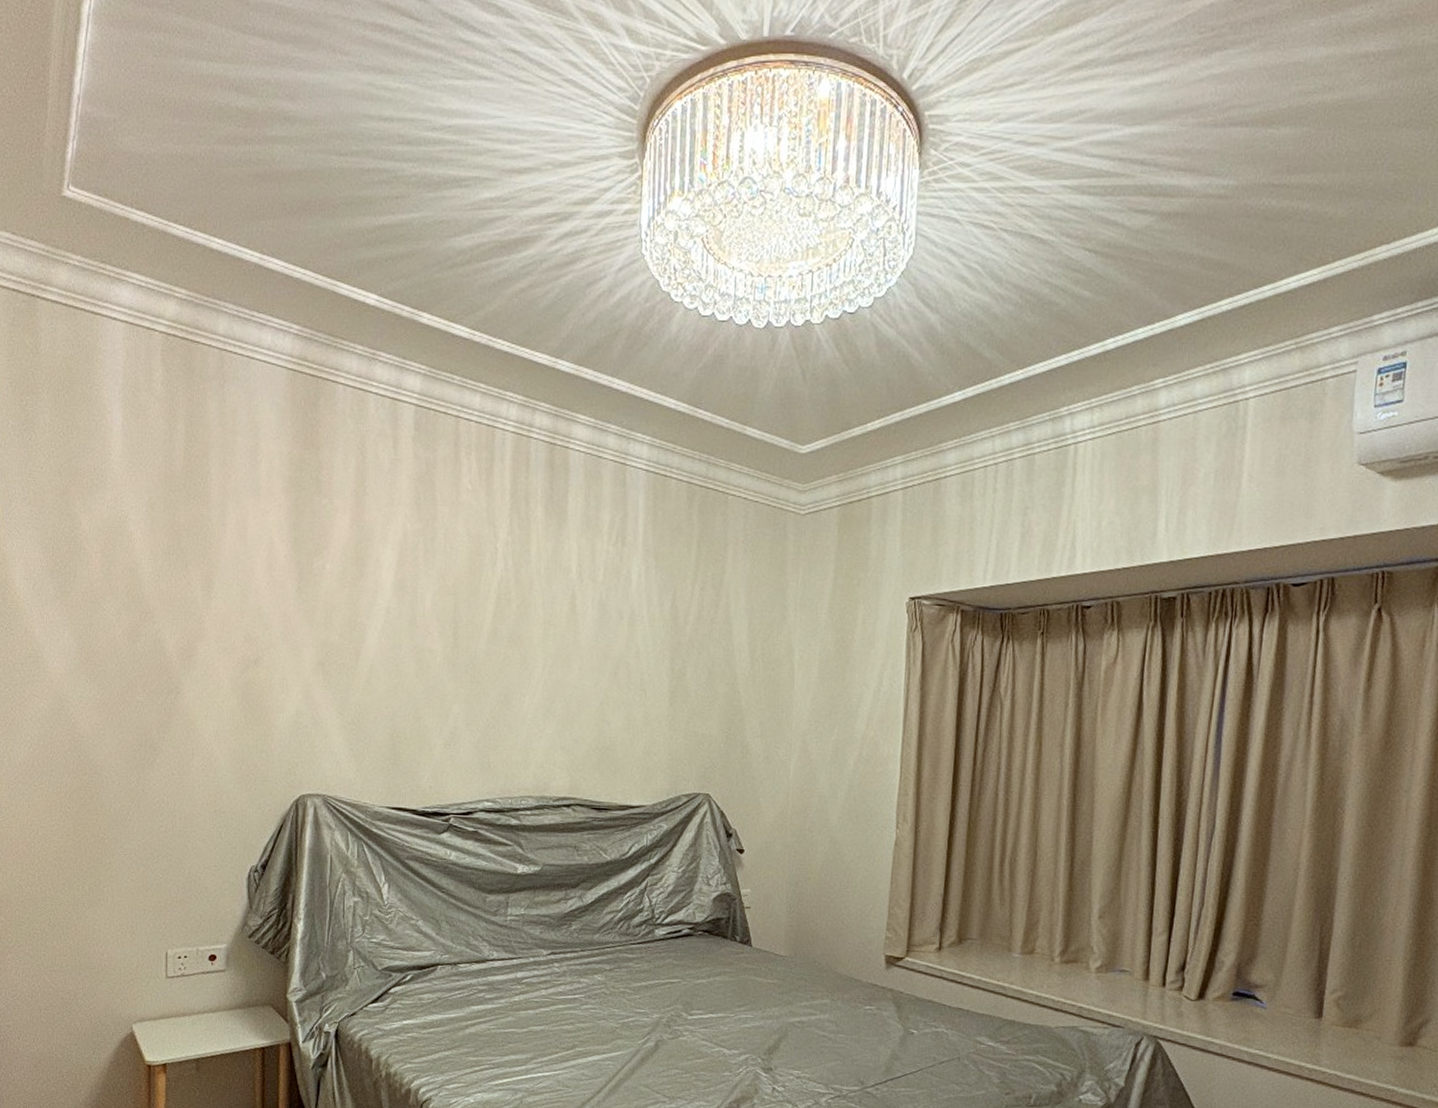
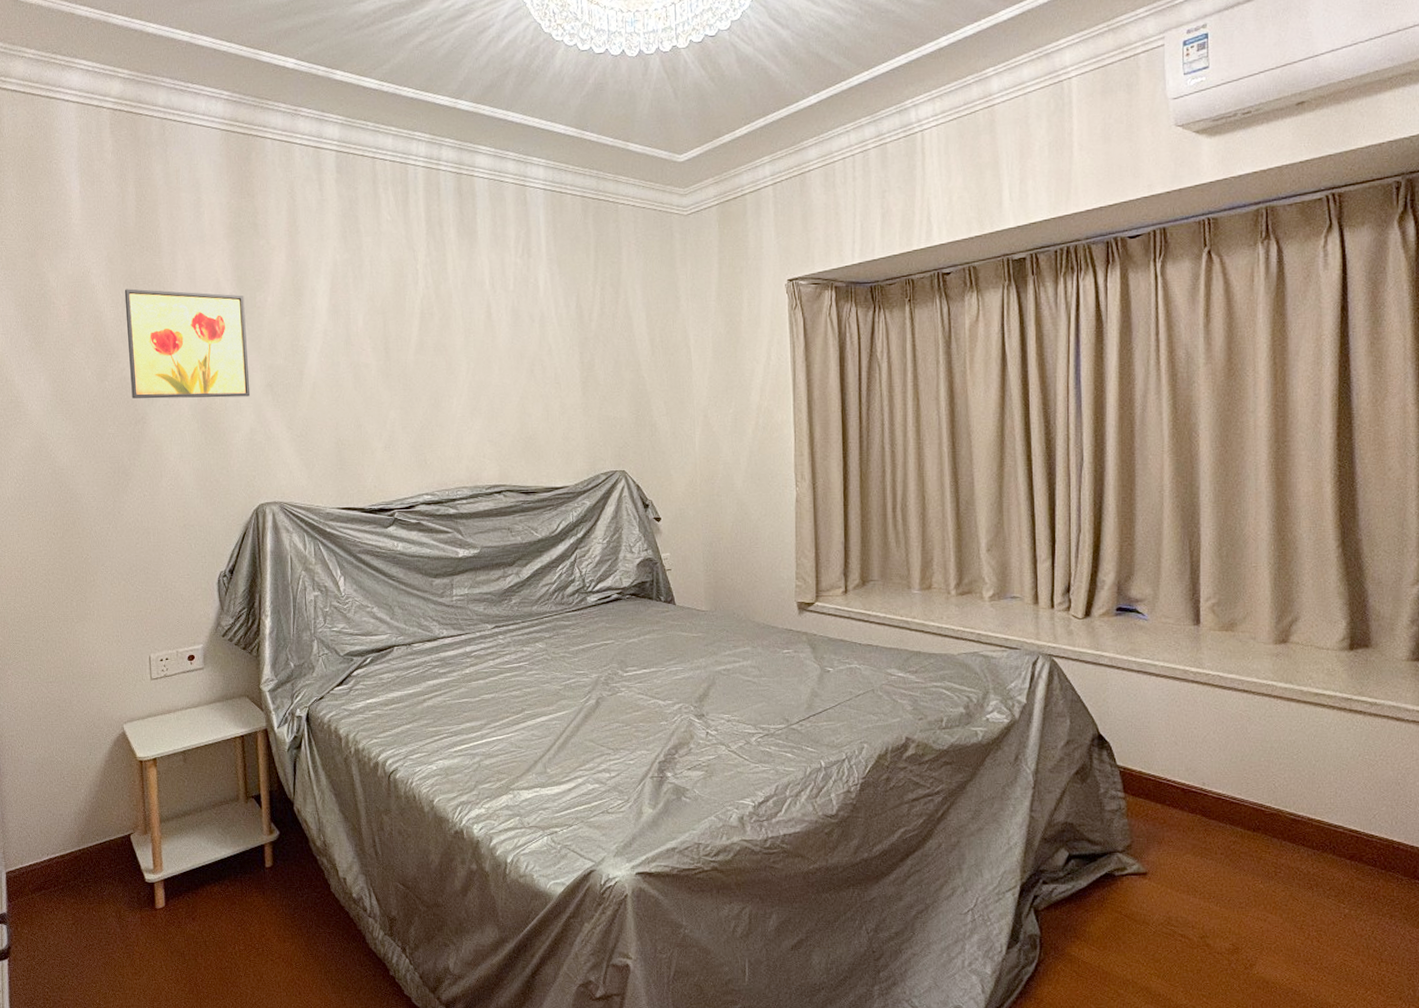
wall art: none [165,540,300,674] -> present [124,288,251,399]

